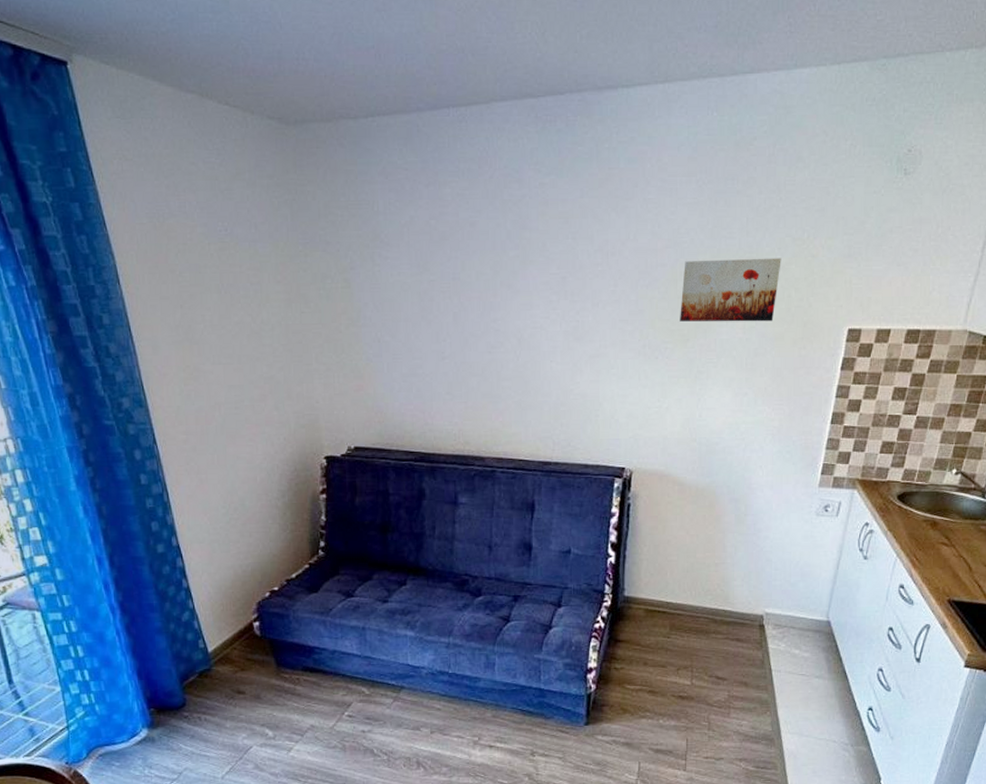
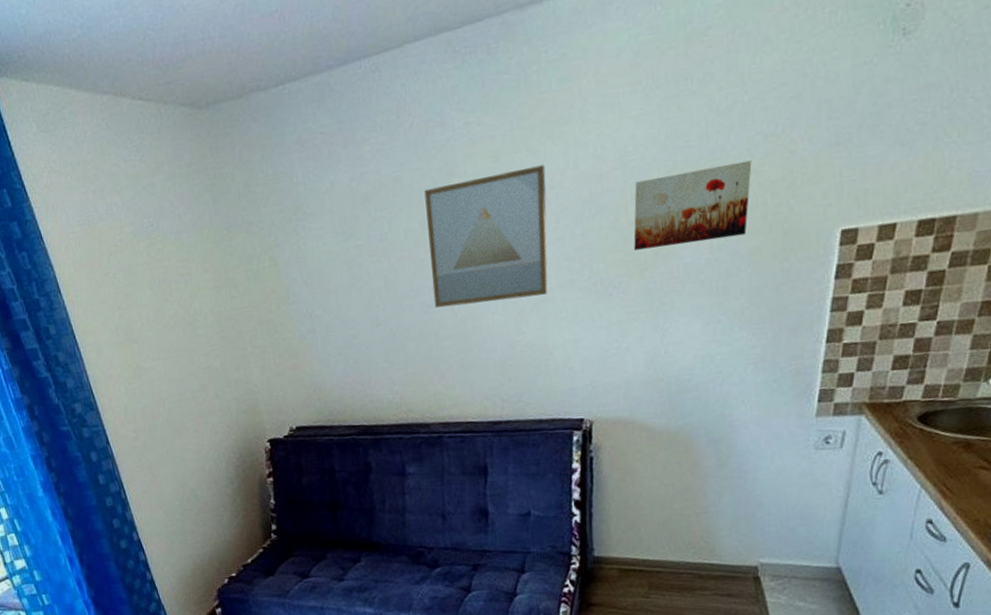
wall art: none [498,233,608,351] -> present [424,164,549,309]

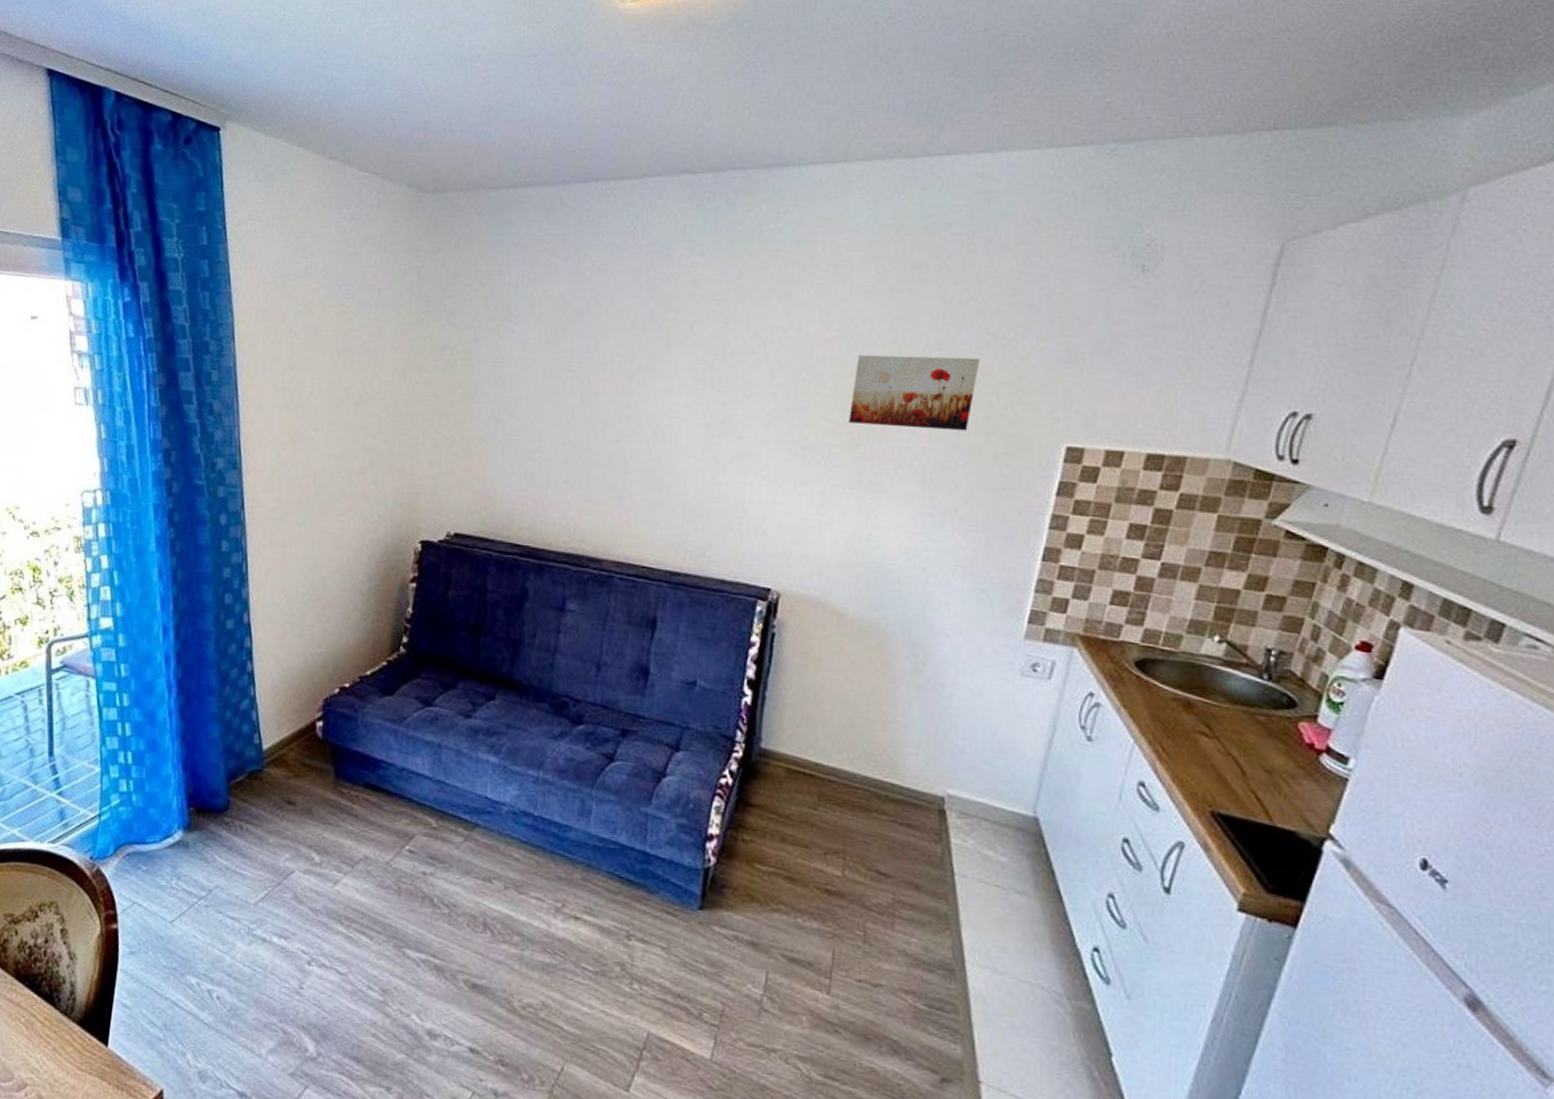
wall art: present [424,164,549,309] -> none [629,317,768,449]

